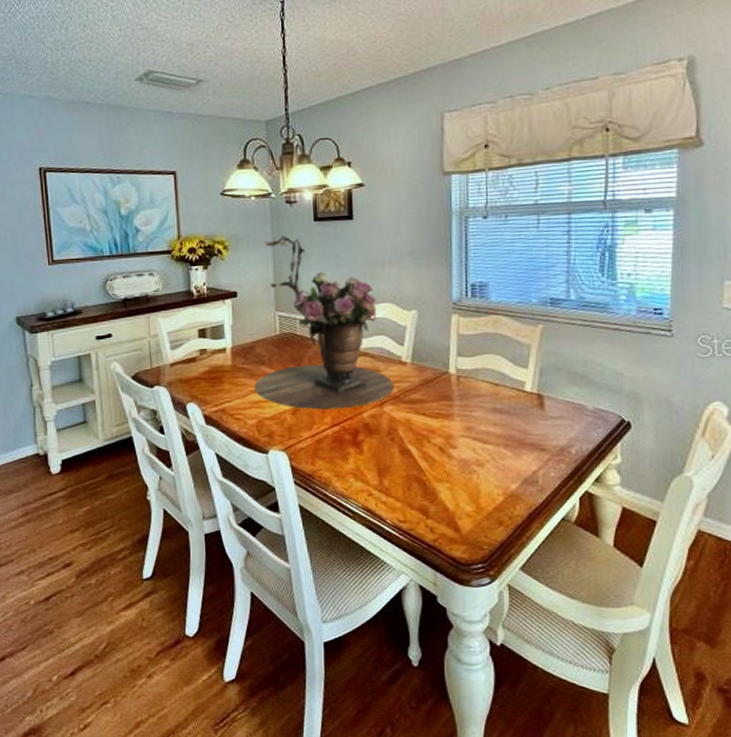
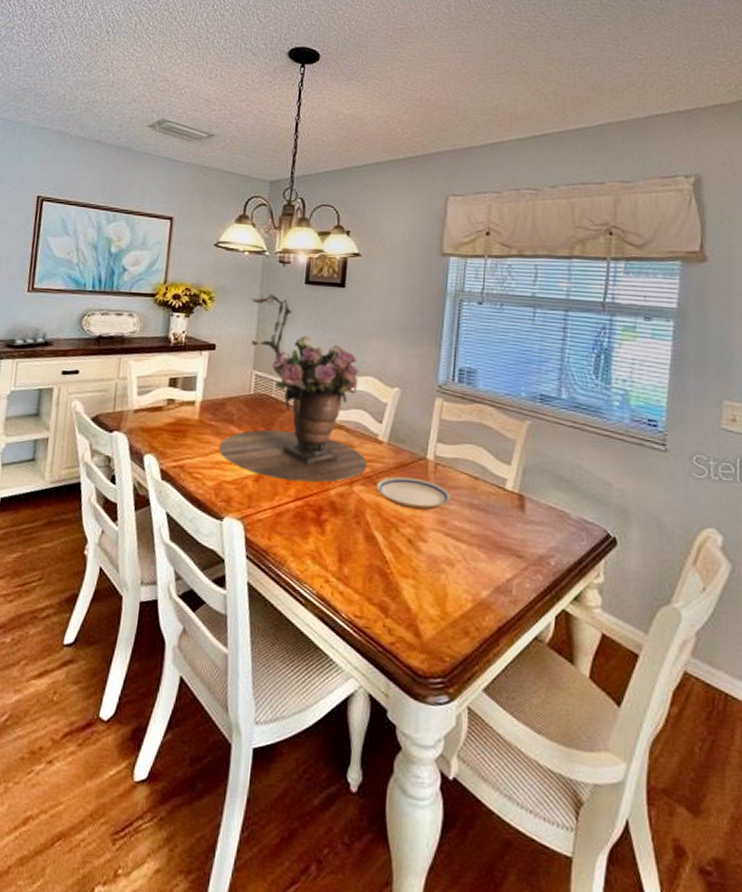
plate: none [405,391,476,421] -> present [376,476,452,510]

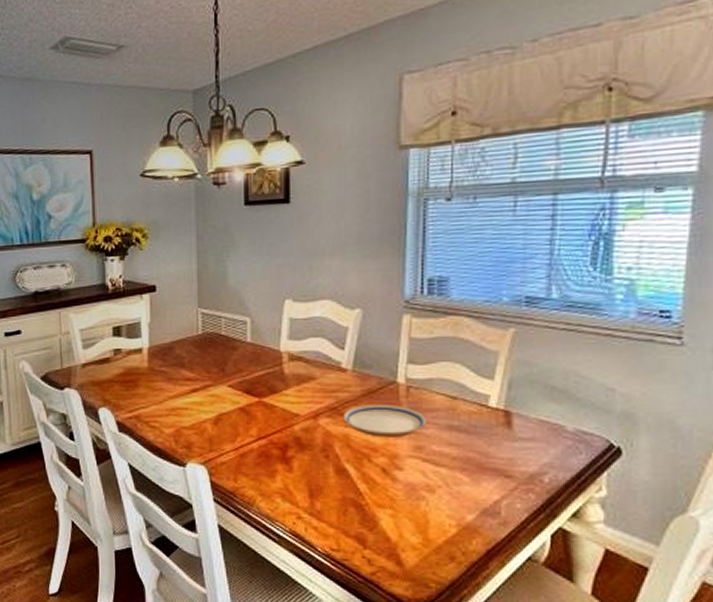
flower arrangement: present [218,294,368,483] -> none [172,222,332,420]

